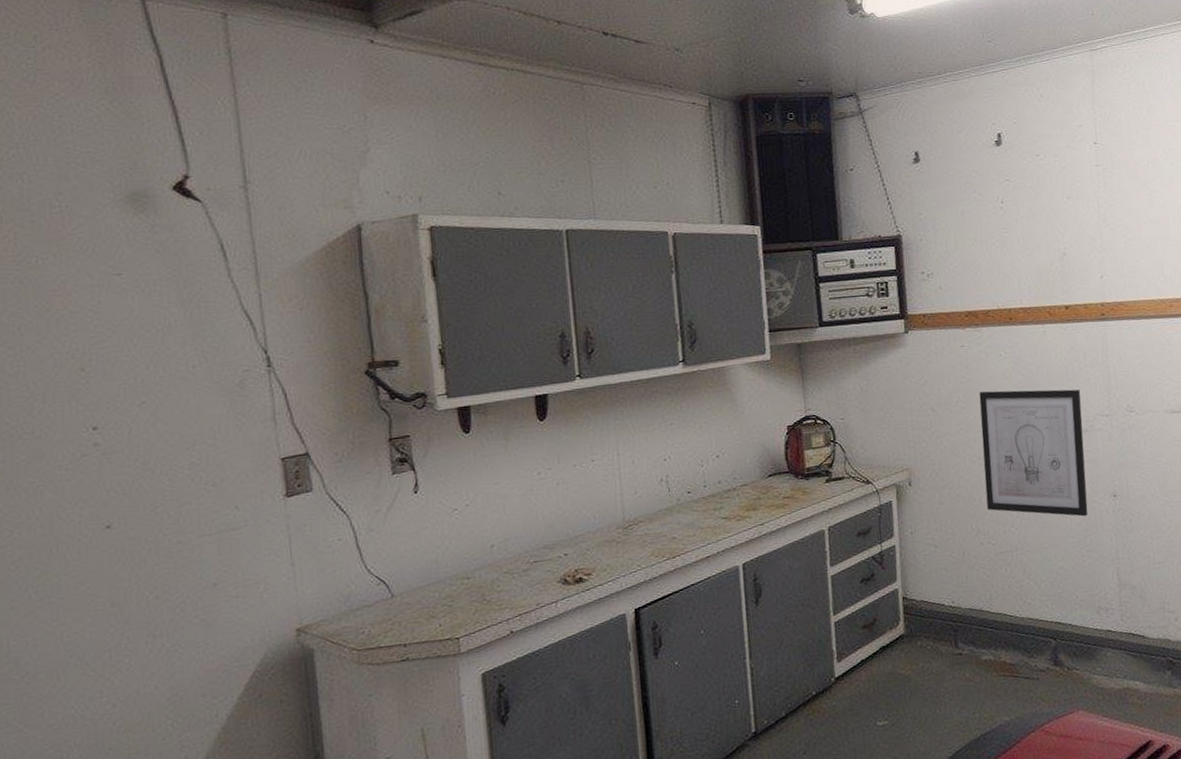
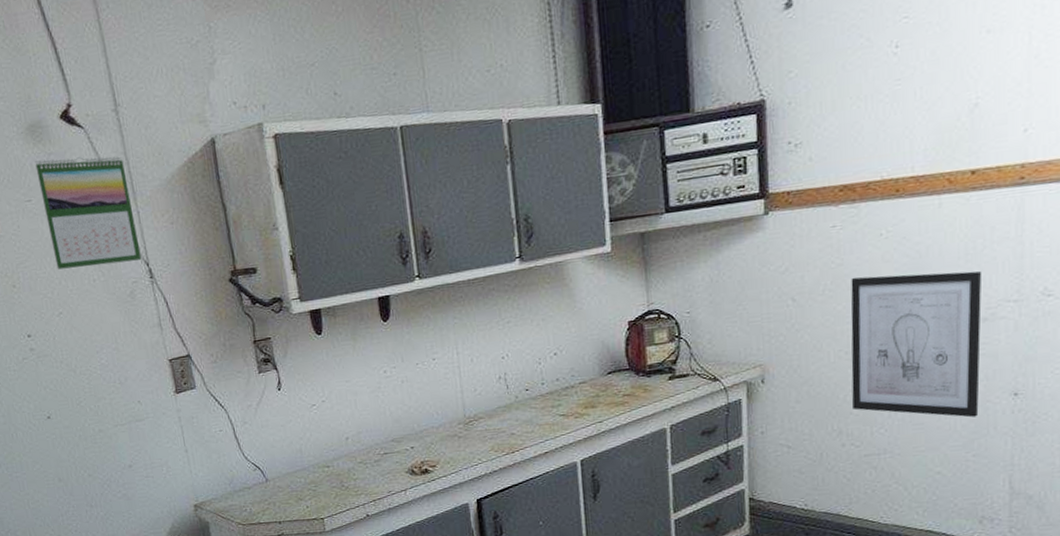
calendar: none [132,231,259,353] -> present [35,156,142,270]

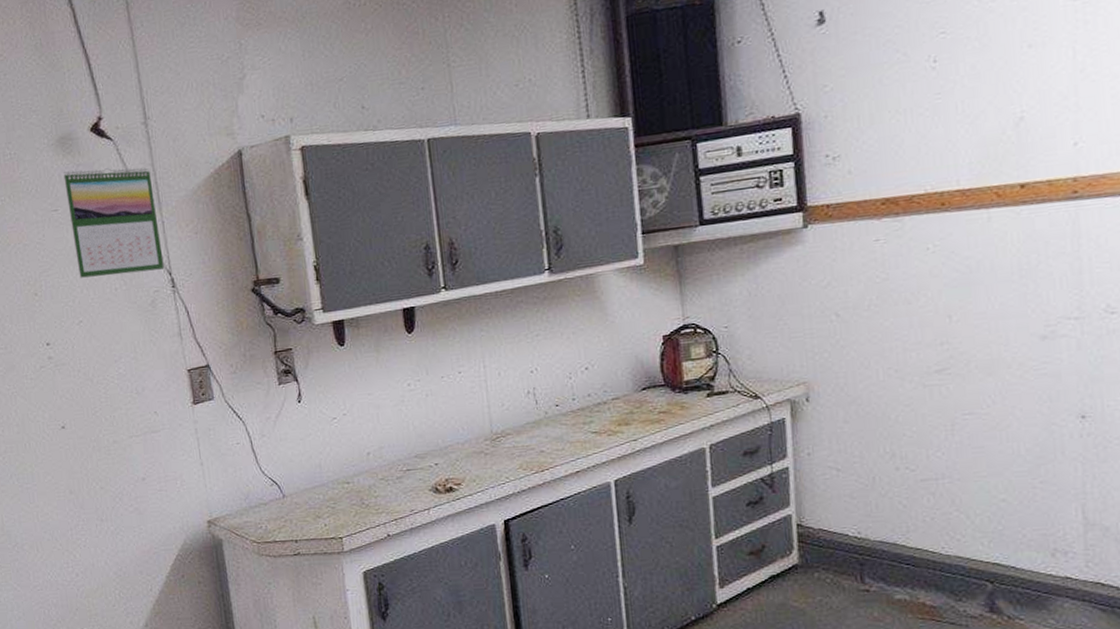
wall art: present [851,271,982,418] -> none [897,286,1044,441]

